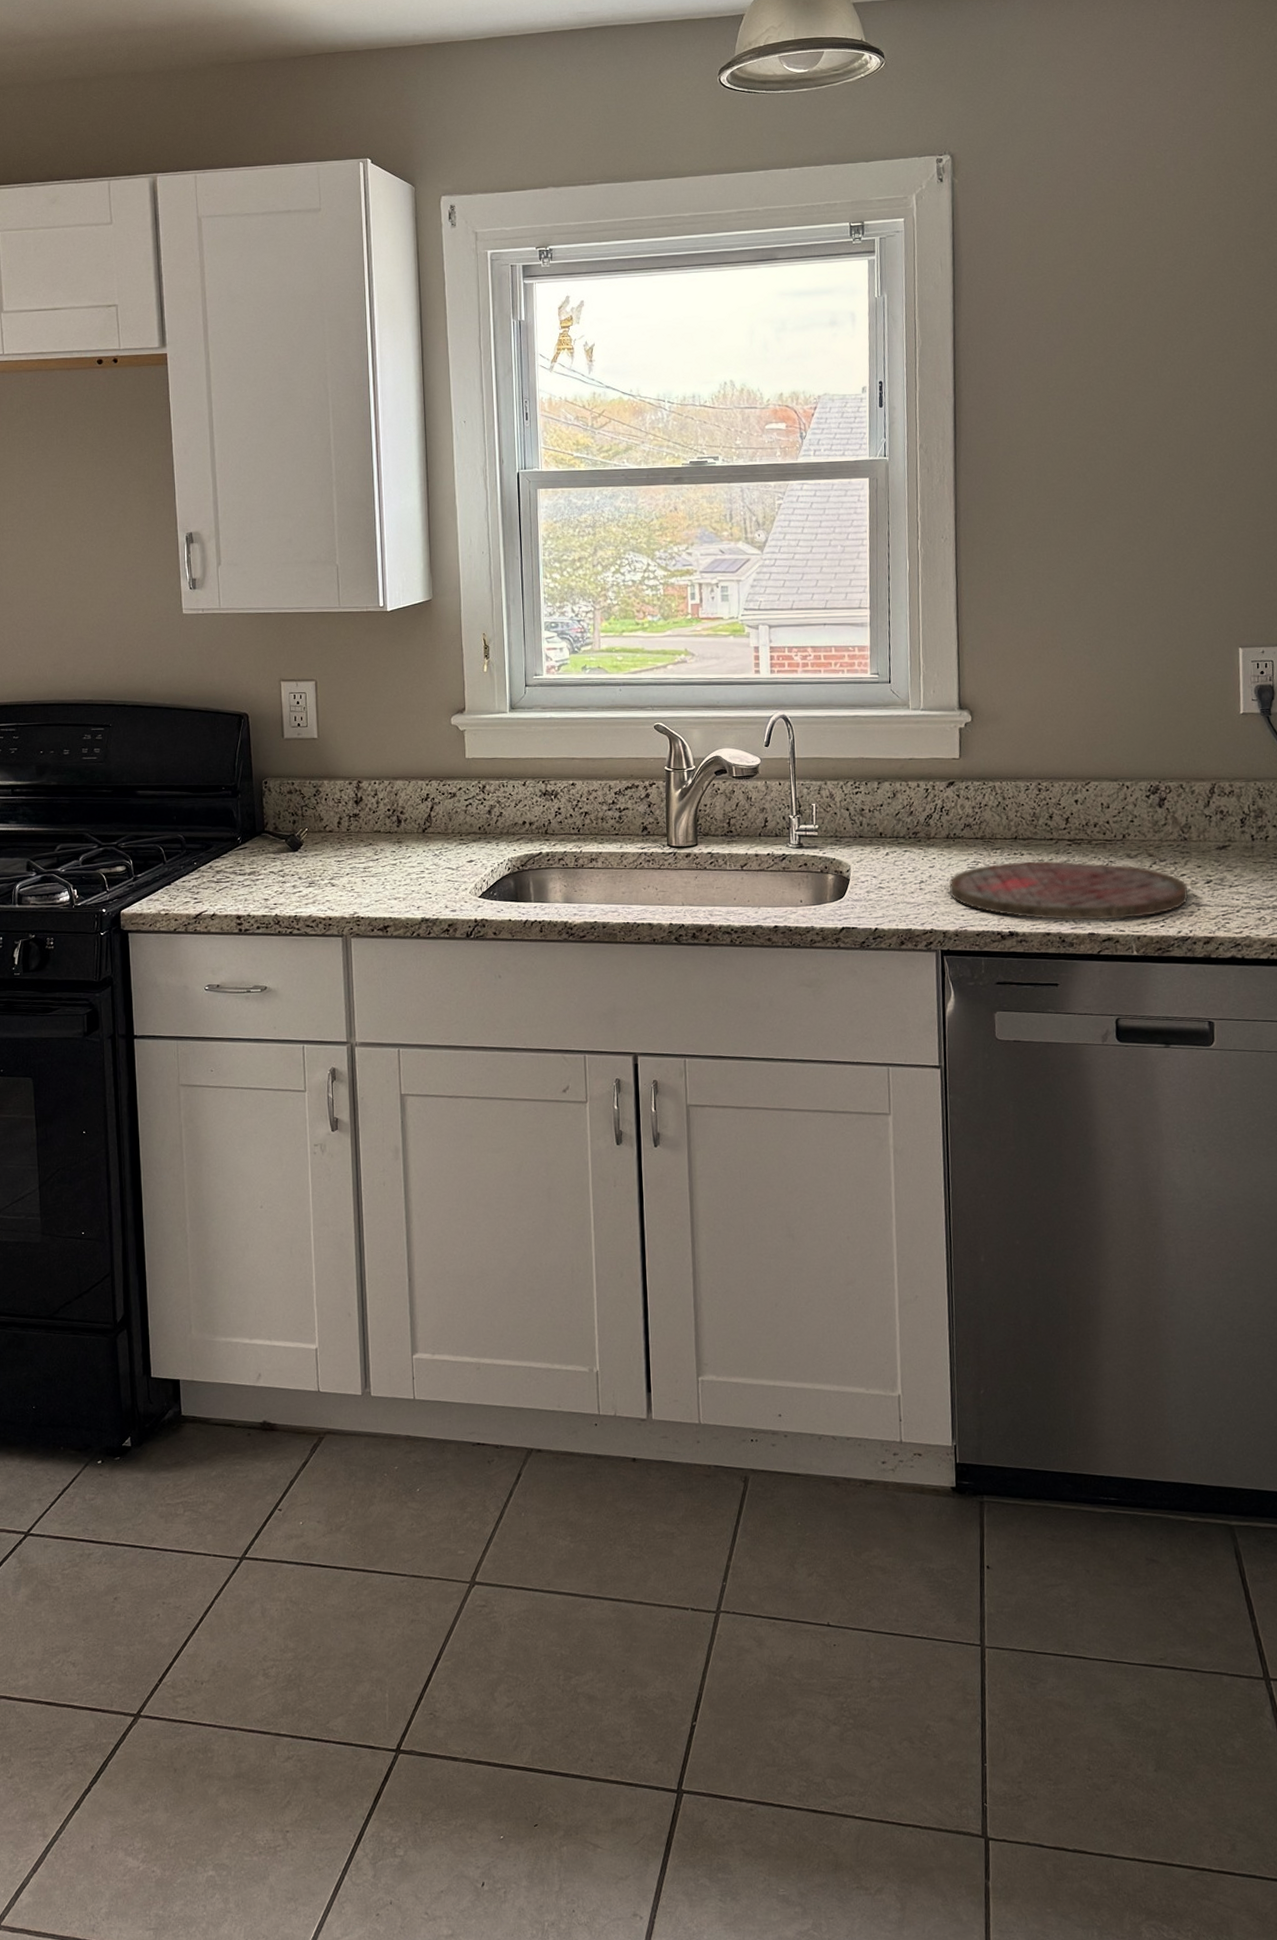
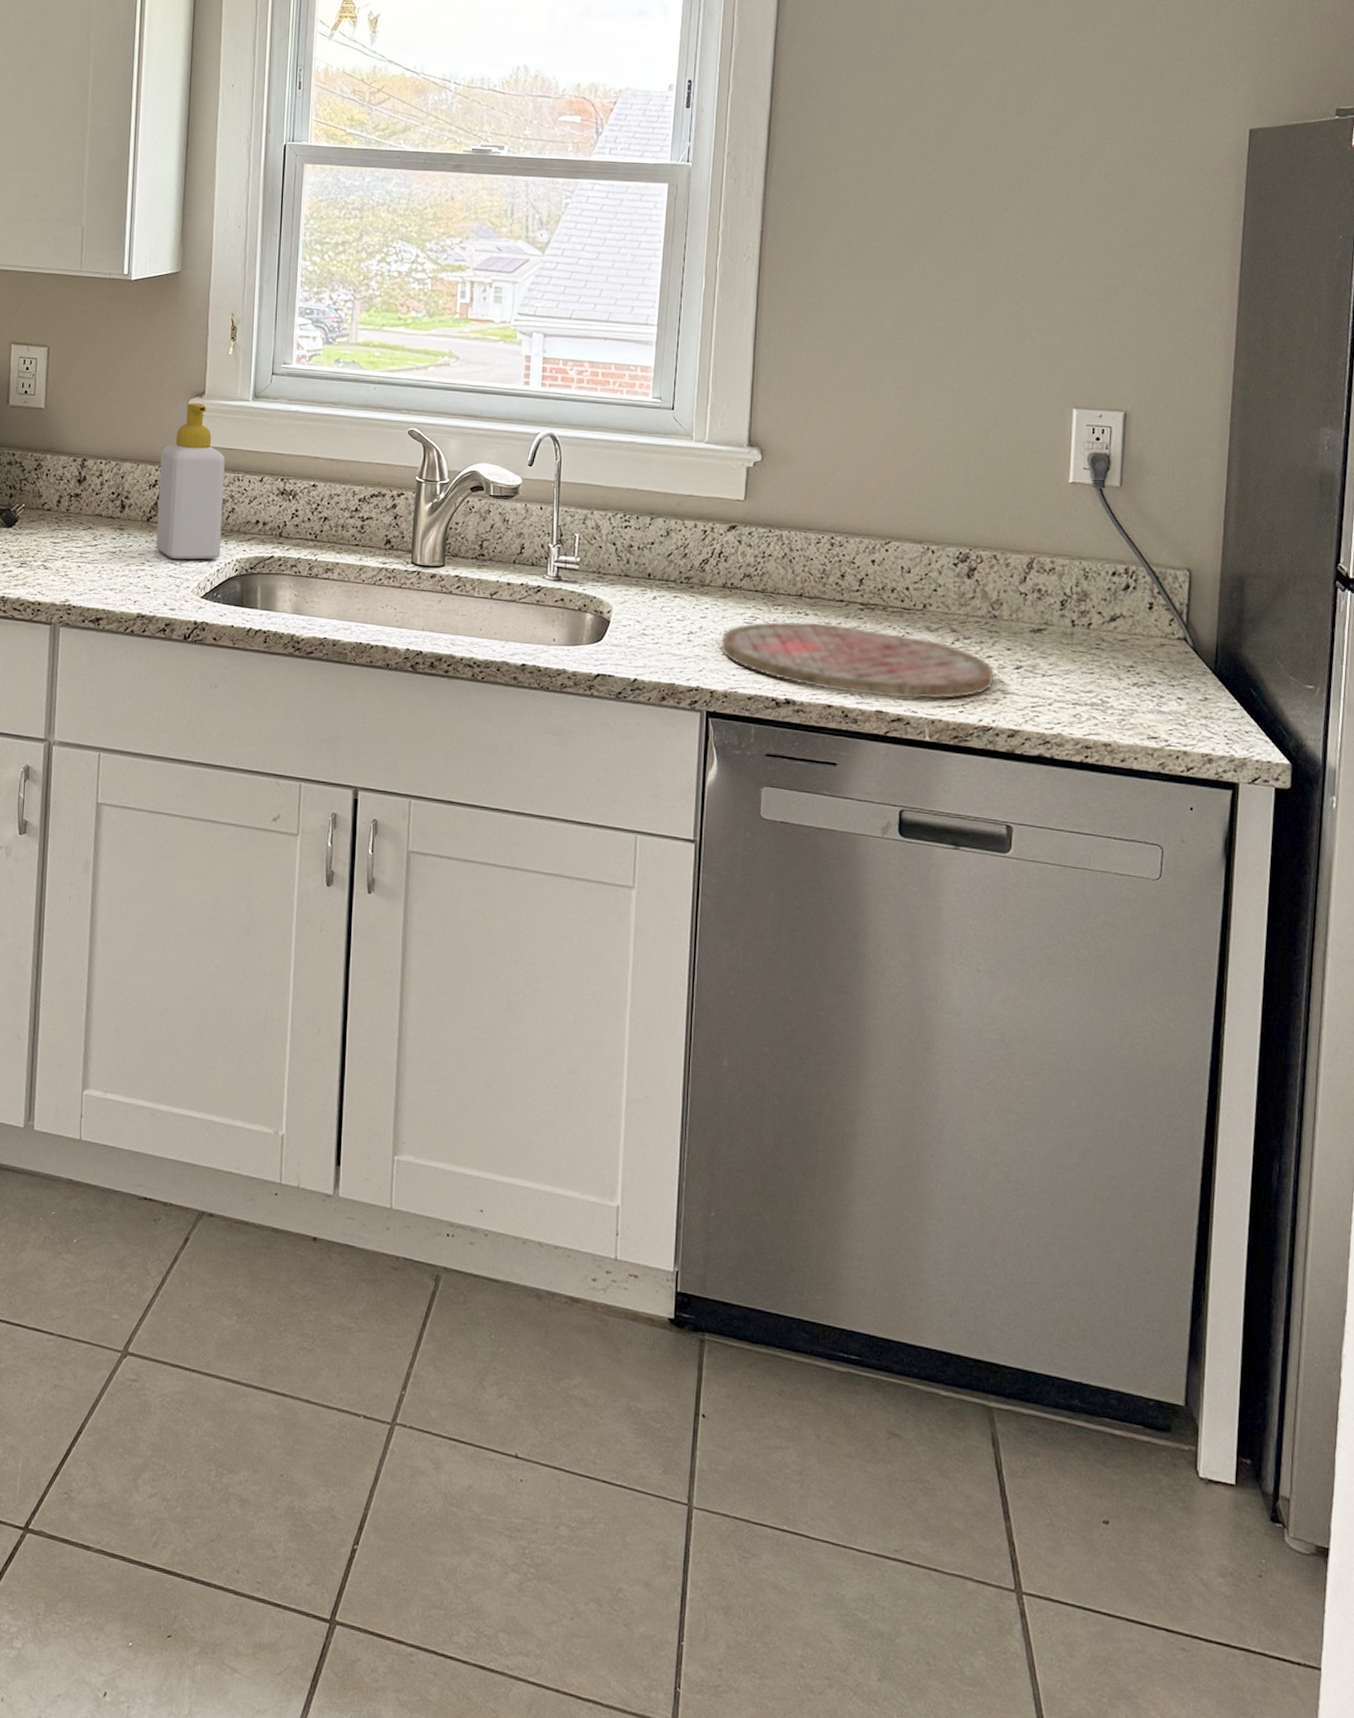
soap bottle: none [429,719,493,865] -> present [156,402,225,560]

